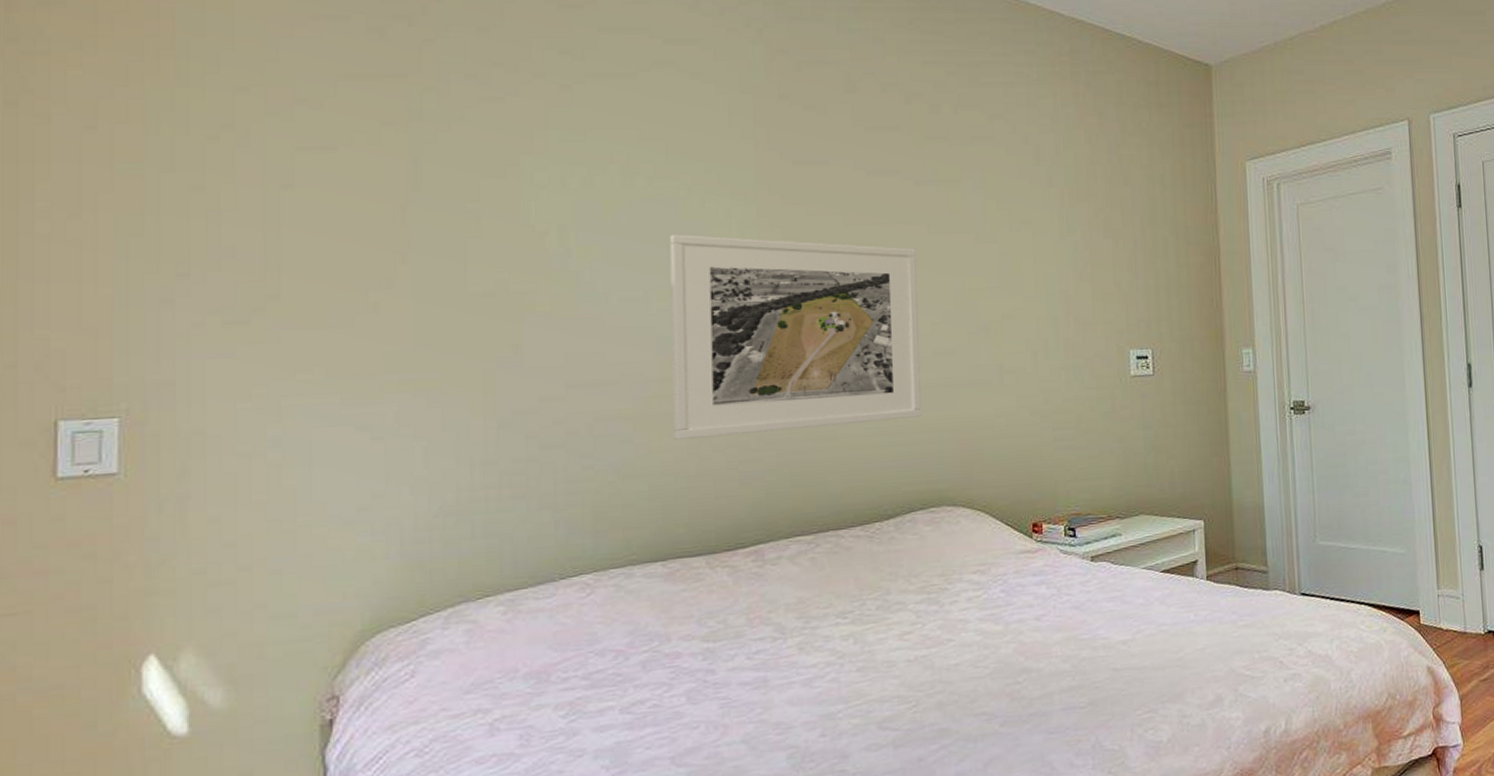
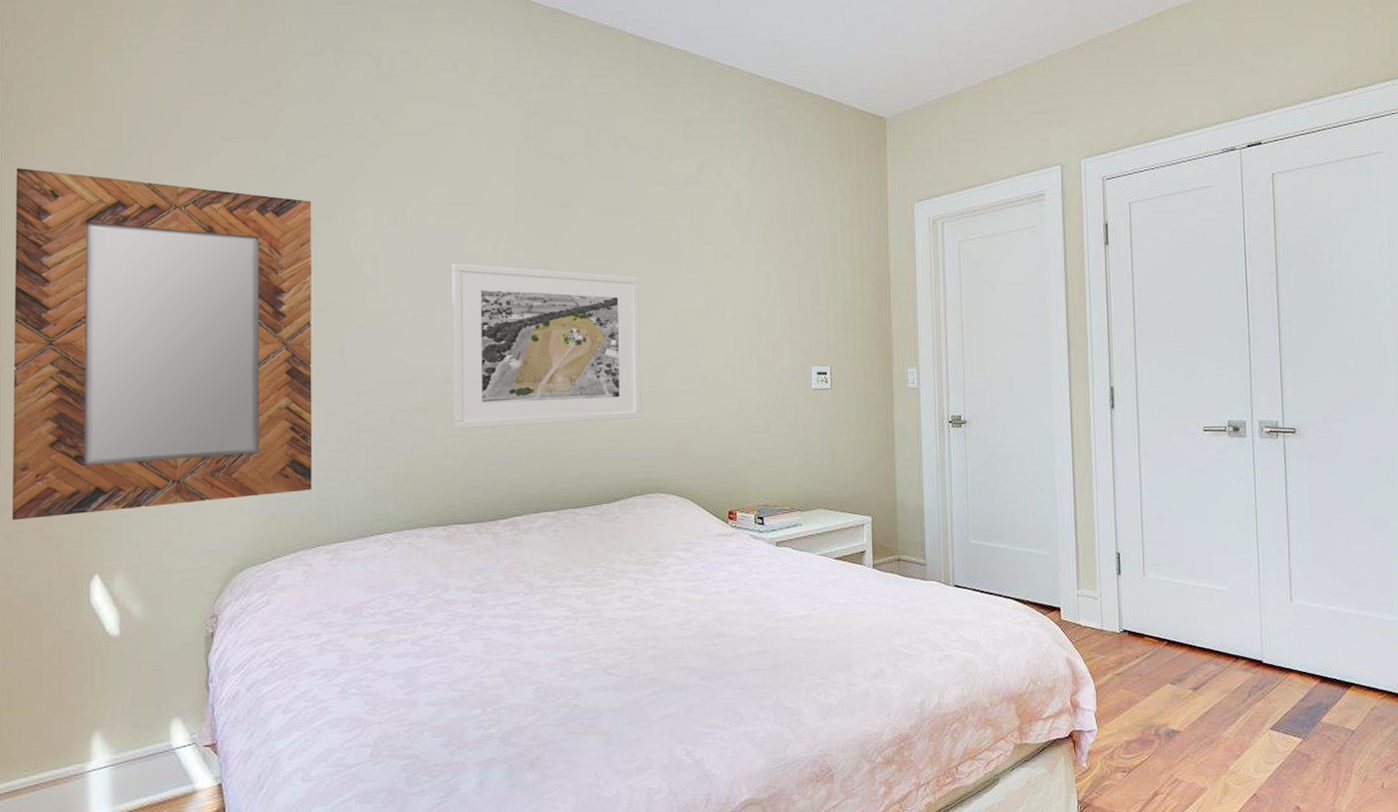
home mirror: none [15,112,477,590] -> present [12,168,313,521]

